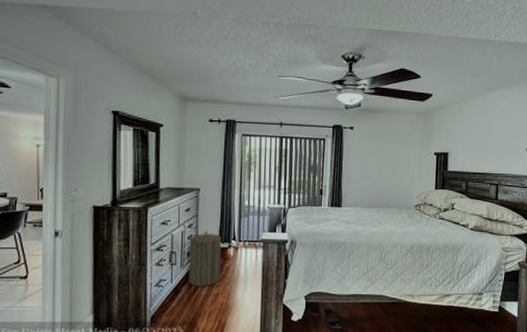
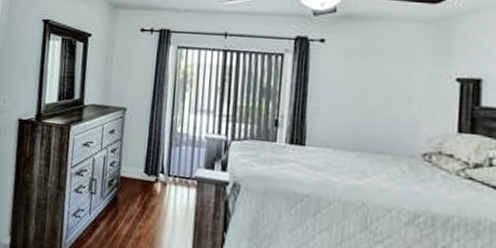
laundry hamper: present [189,230,222,287] -> none [108,157,148,226]

